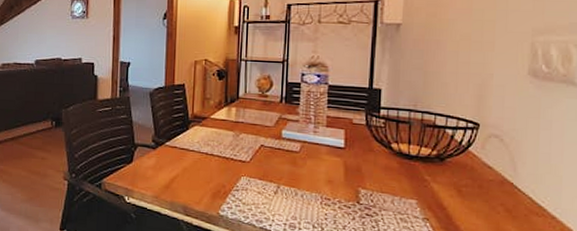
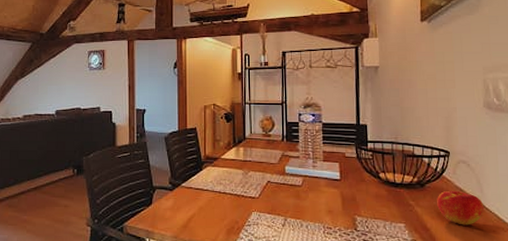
apple: none [458,167,516,207] -> present [437,190,485,226]

